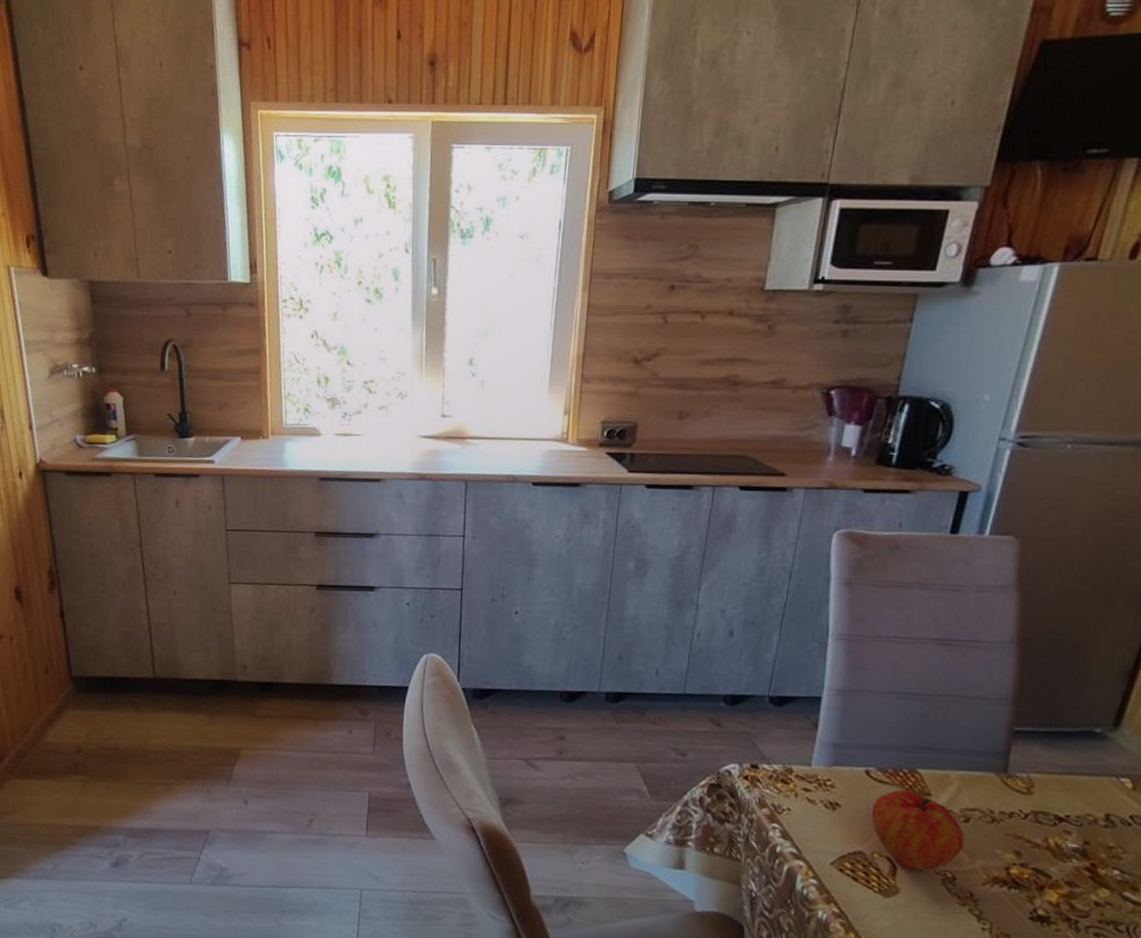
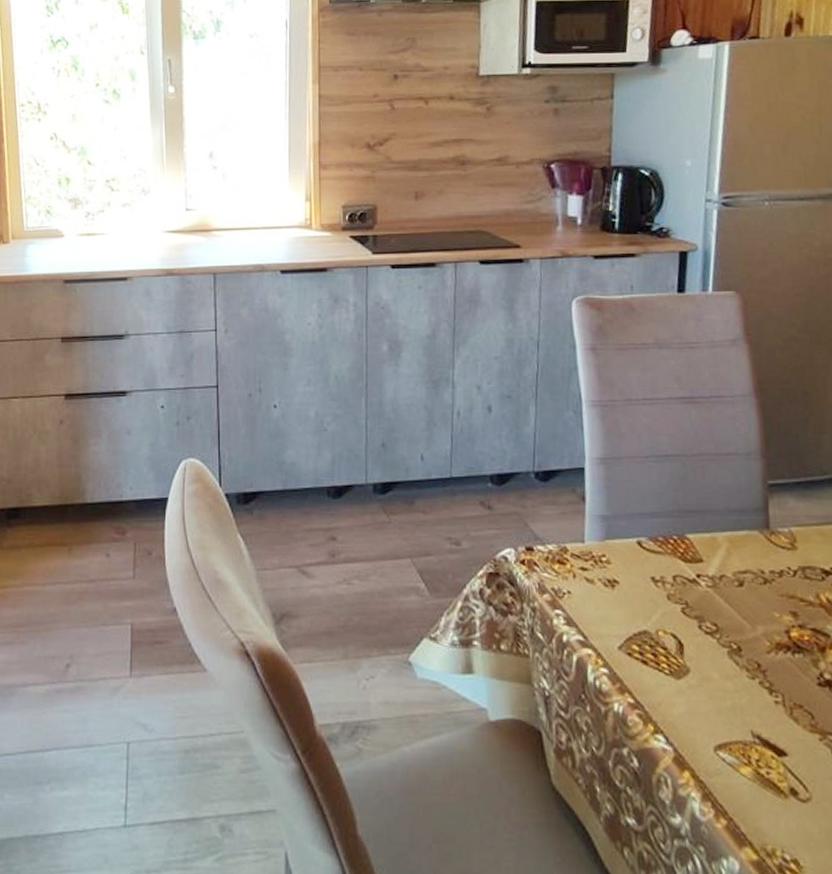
fruit: present [871,789,965,872] -> none [649,558,744,645]

